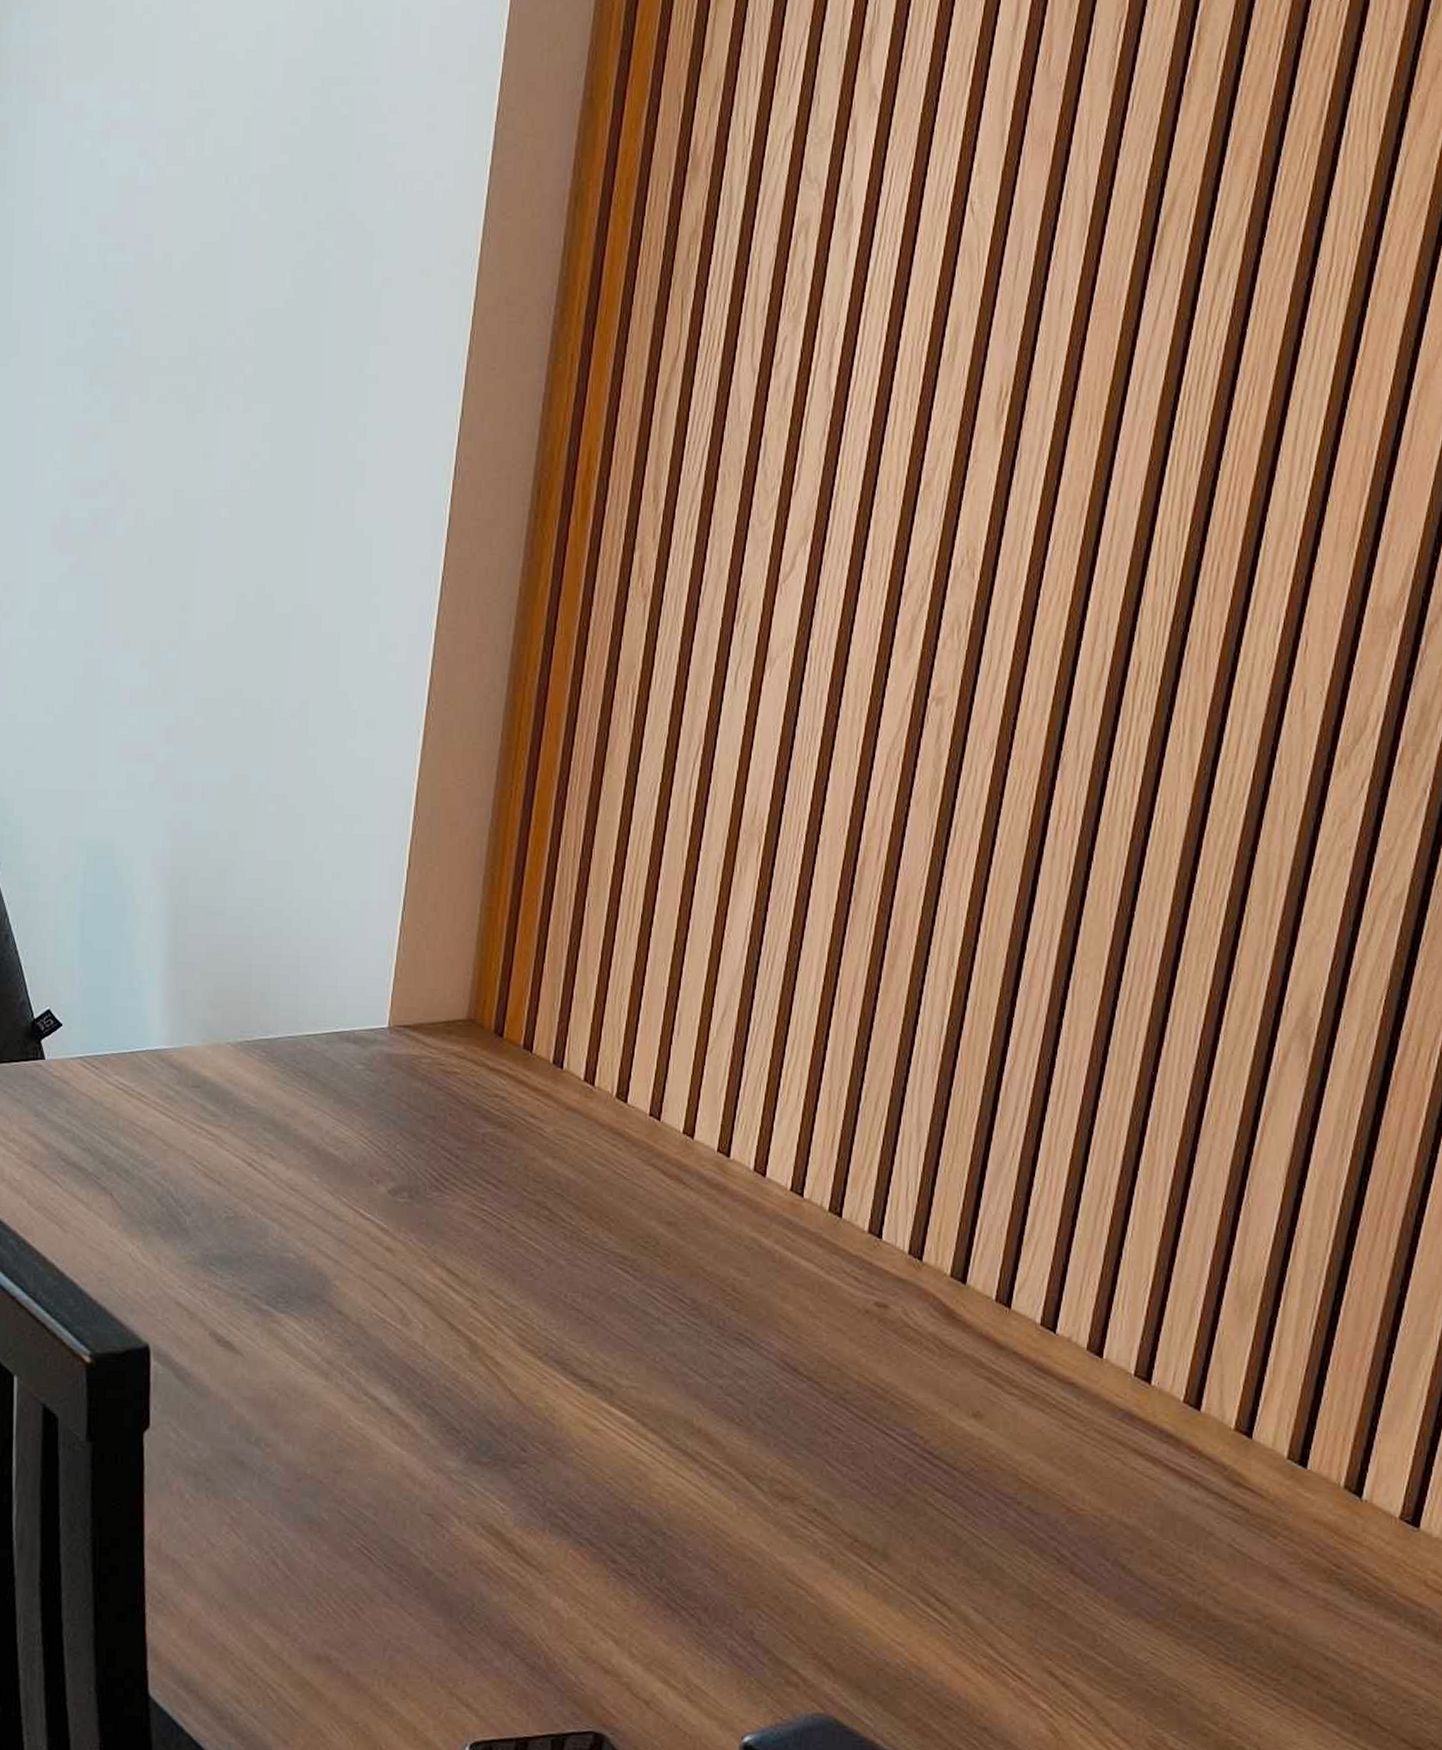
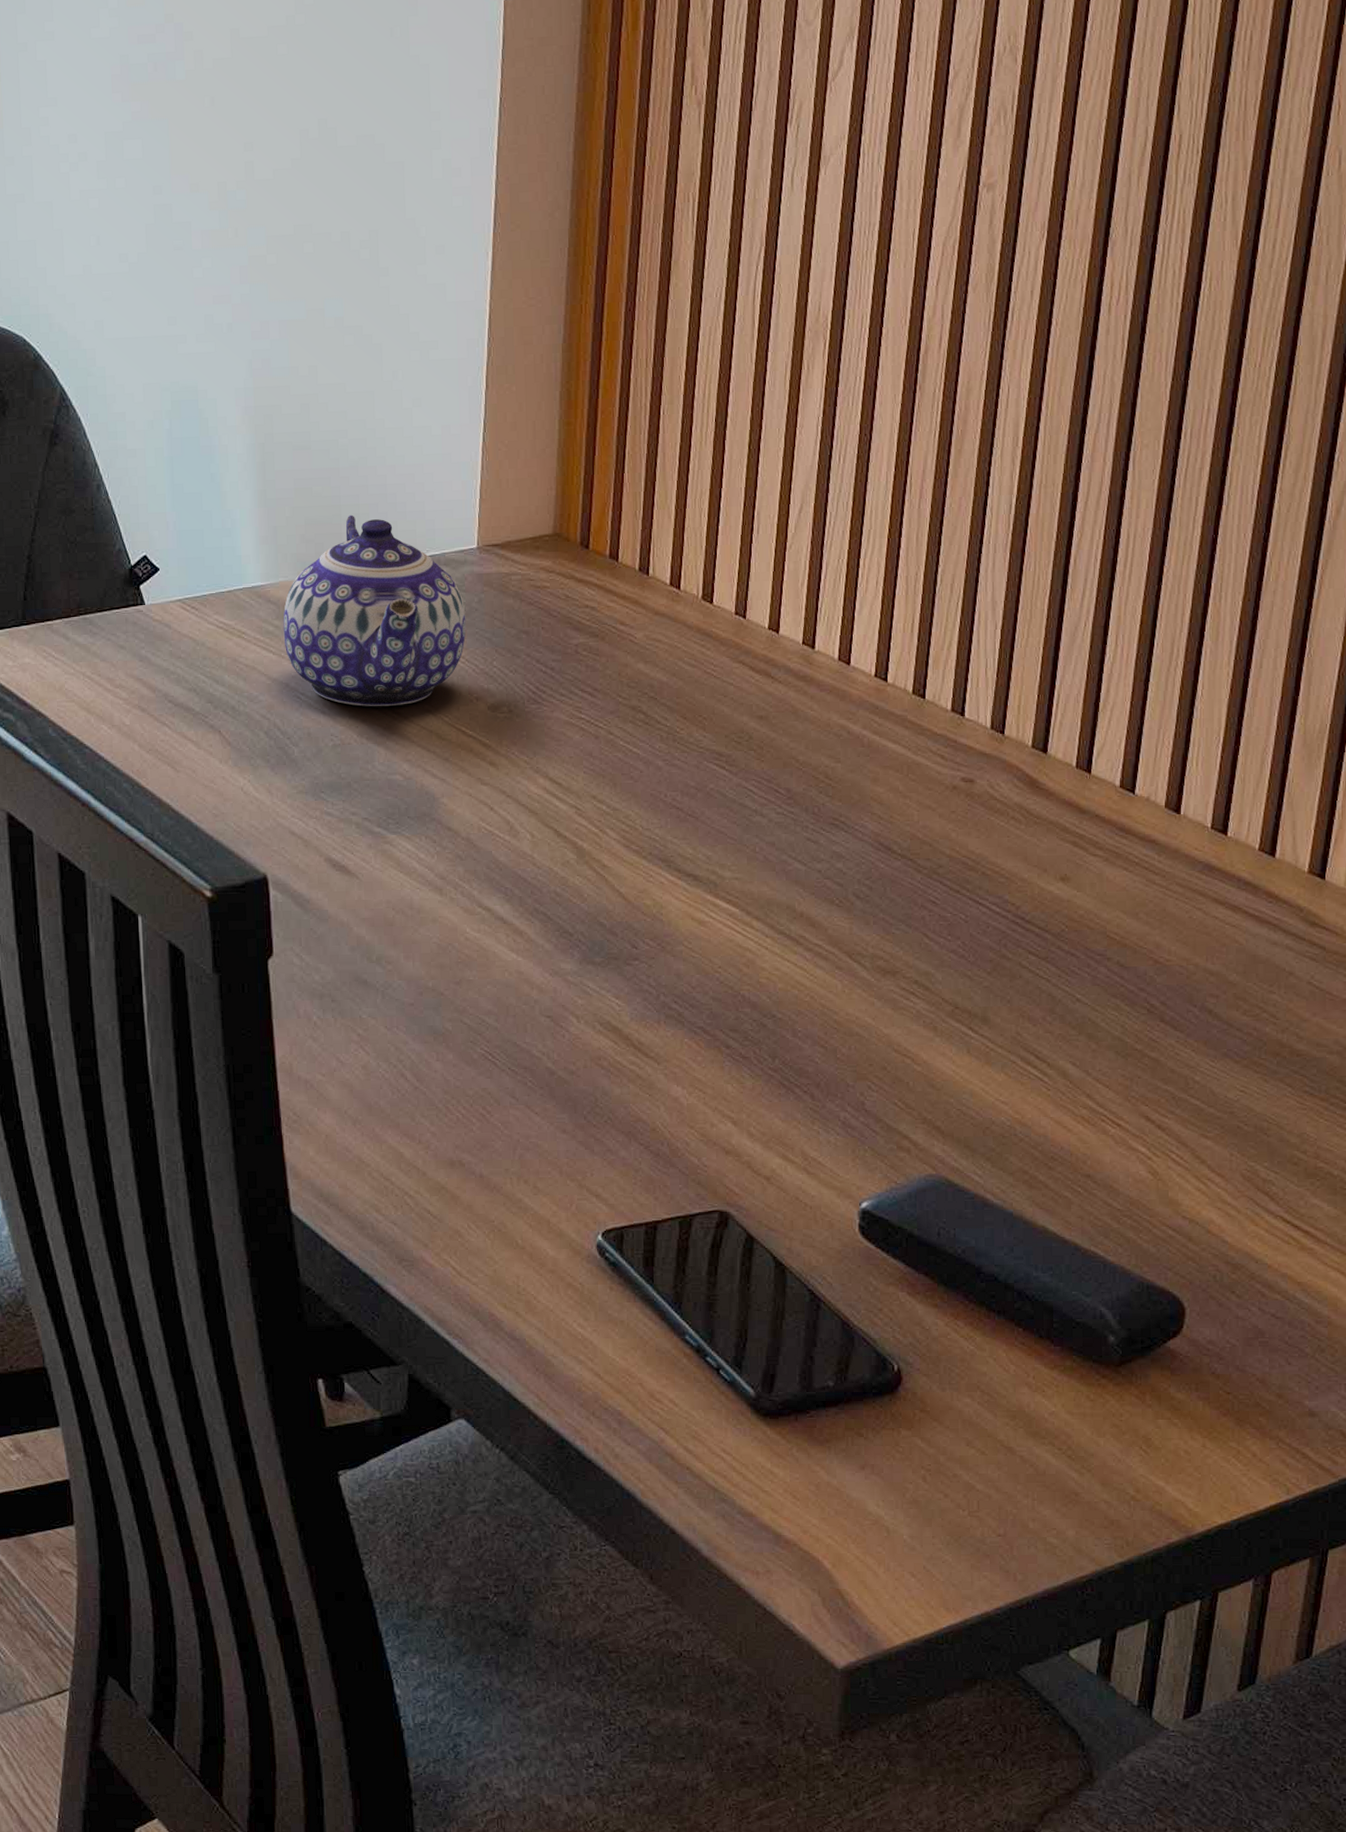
teapot: none [183,984,372,1182] -> present [283,514,466,706]

